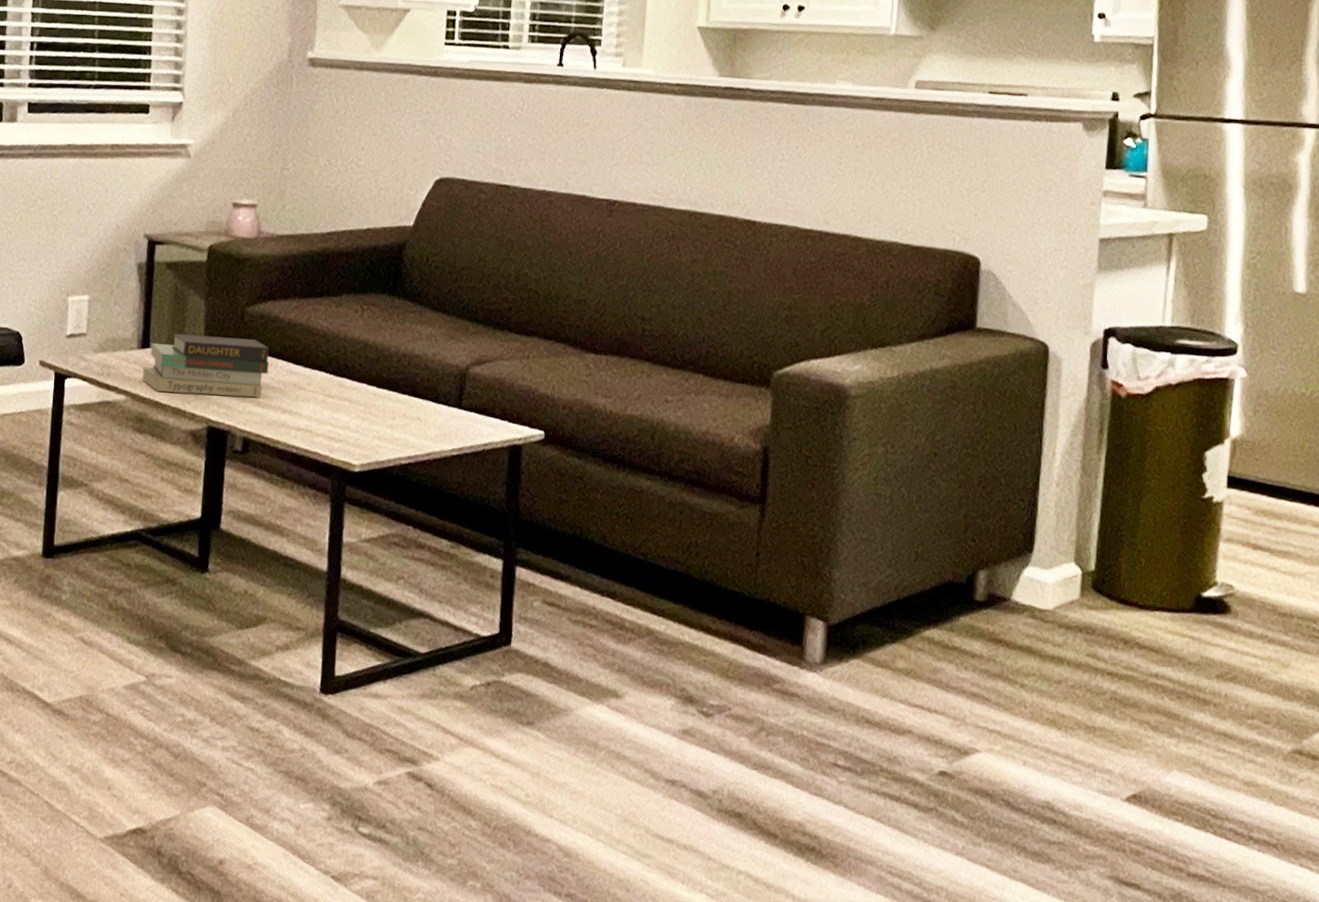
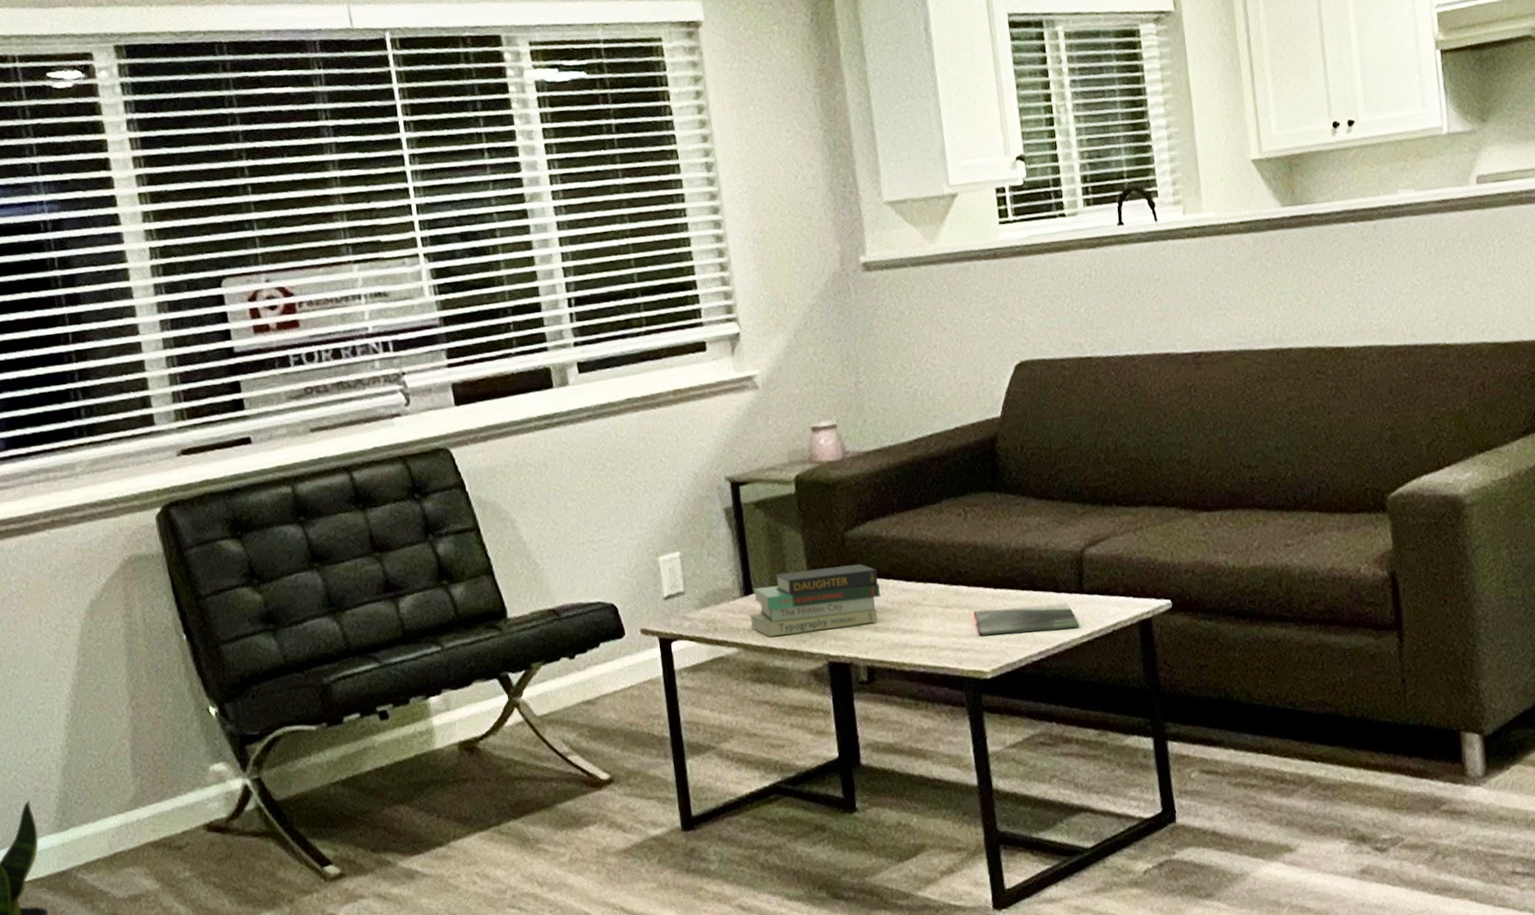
magazine: none [353,405,453,441] -> present [974,603,1080,636]

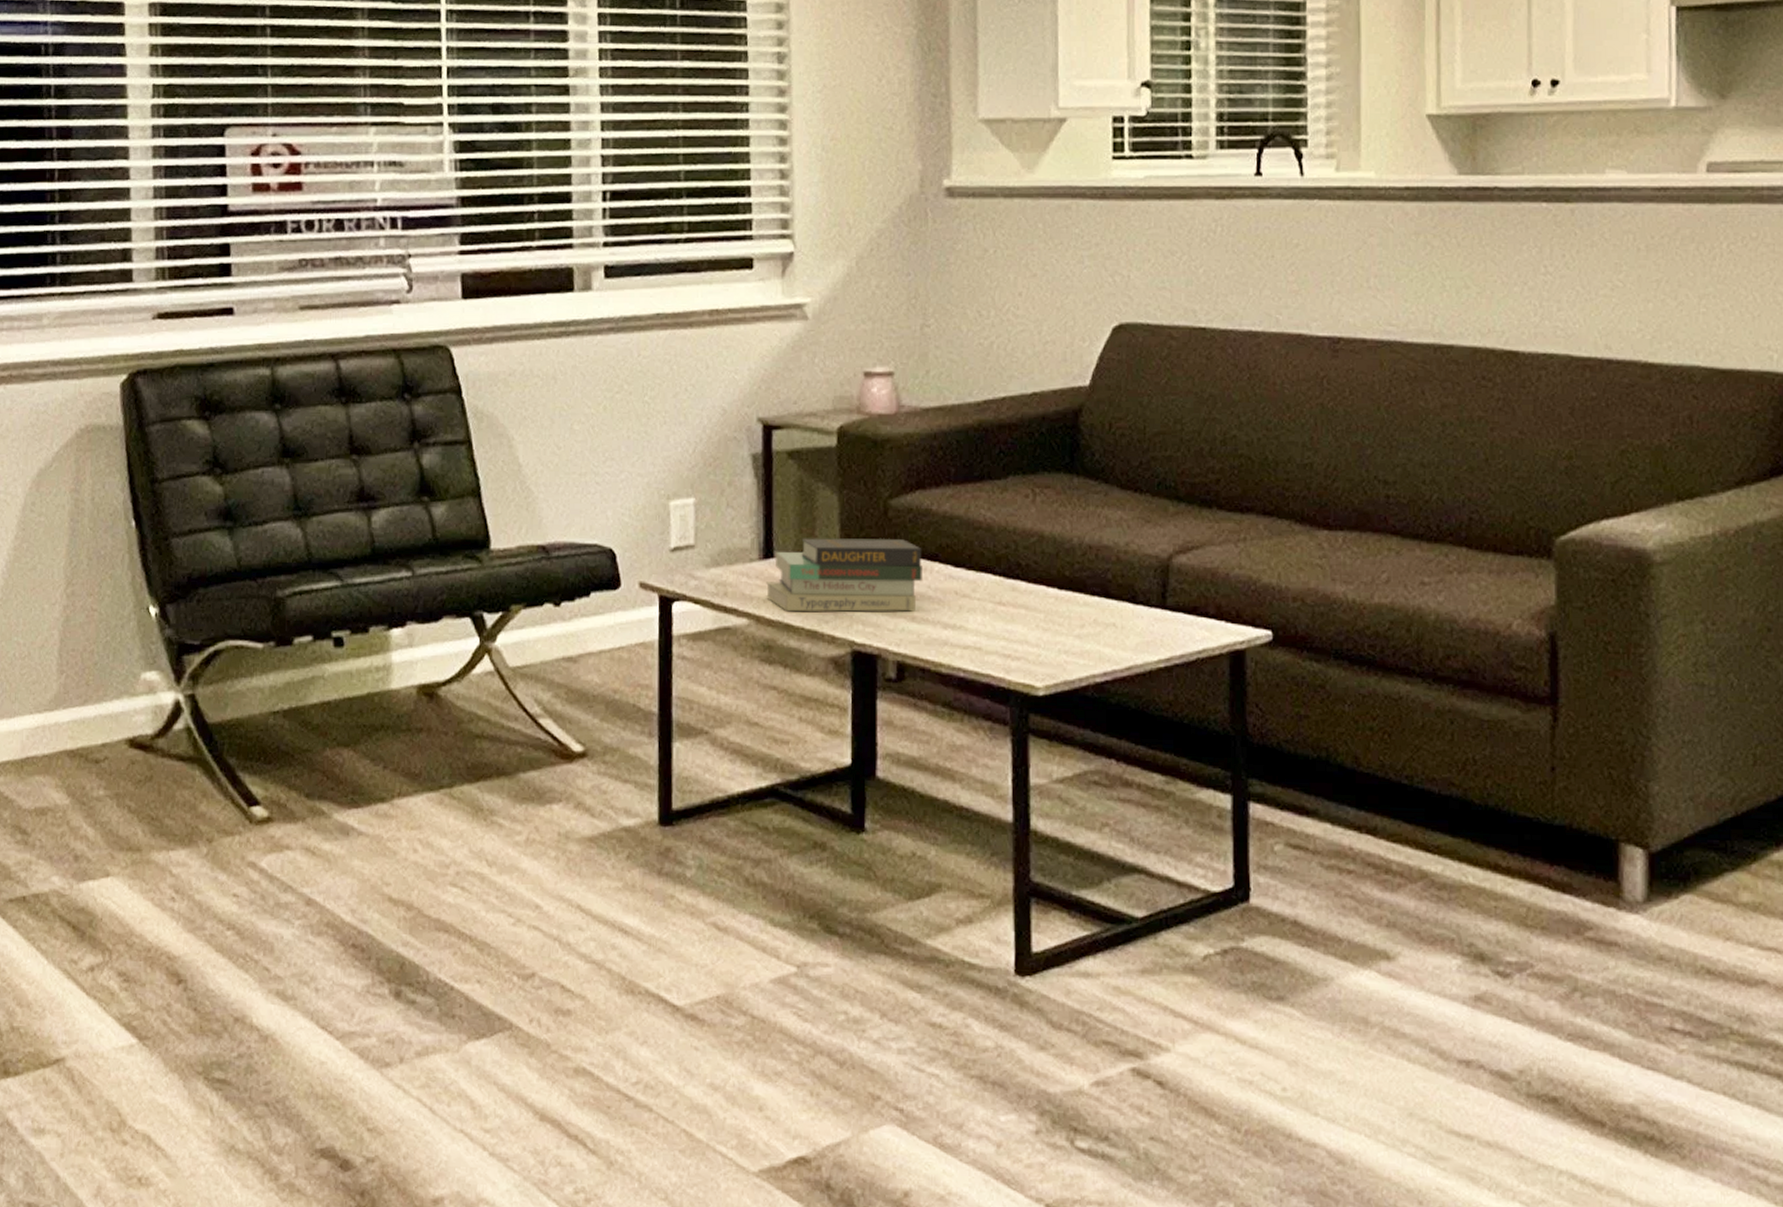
magazine: present [974,603,1080,636] -> none [1031,613,1158,650]

